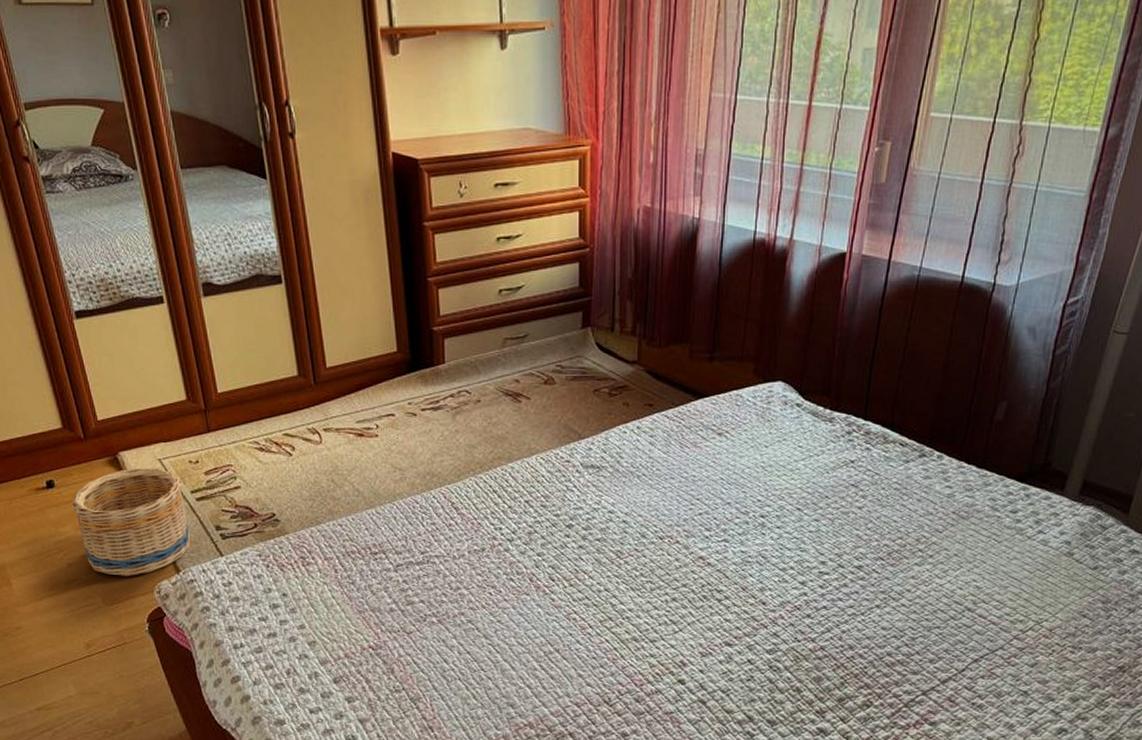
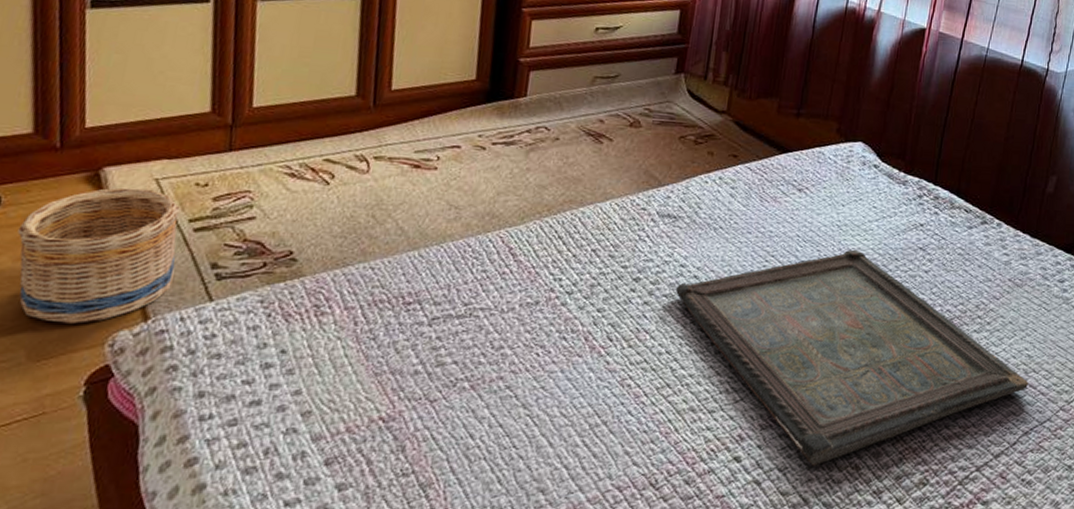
serving tray: none [607,489,978,688] -> present [676,249,1029,466]

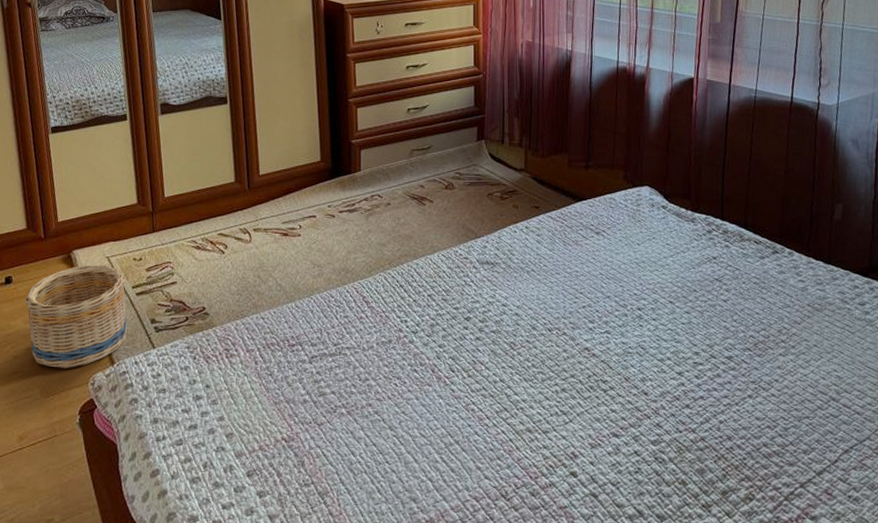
serving tray: present [676,249,1029,466] -> none [502,283,843,481]

